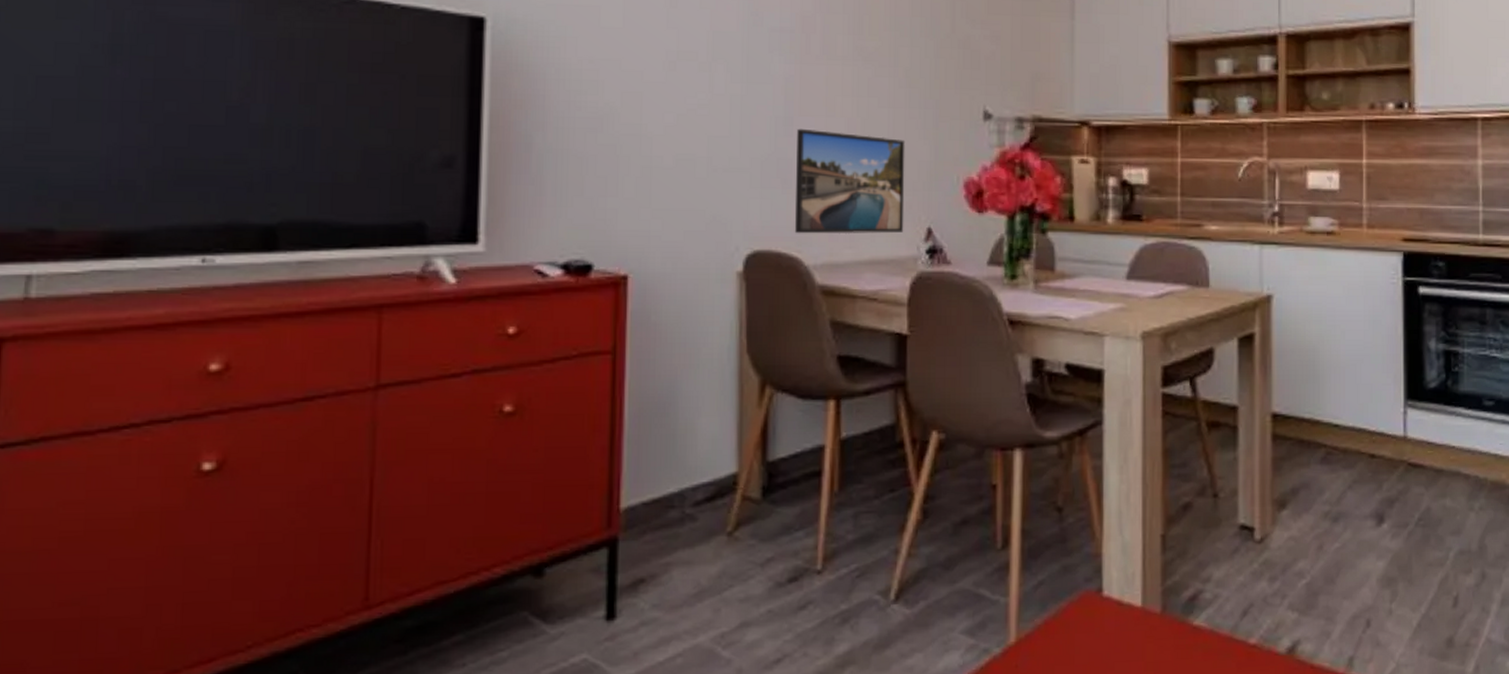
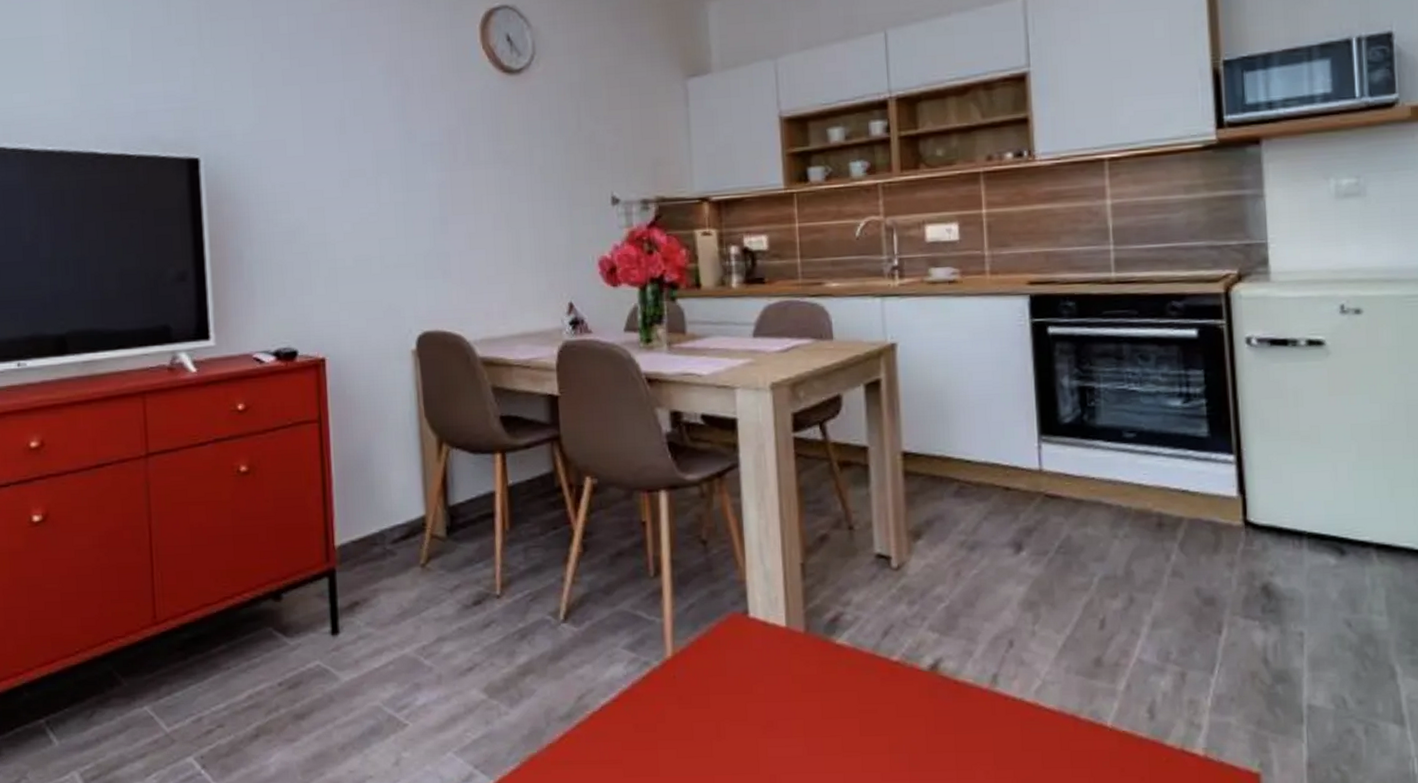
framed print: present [794,128,905,234] -> none [452,225,549,315]

